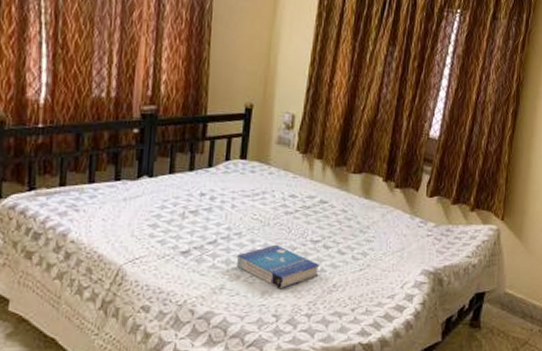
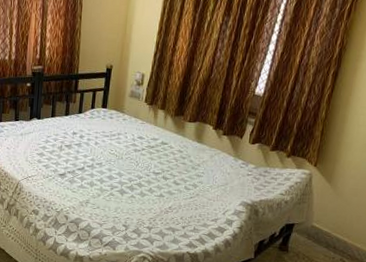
book: present [236,244,320,290] -> none [97,173,159,207]

